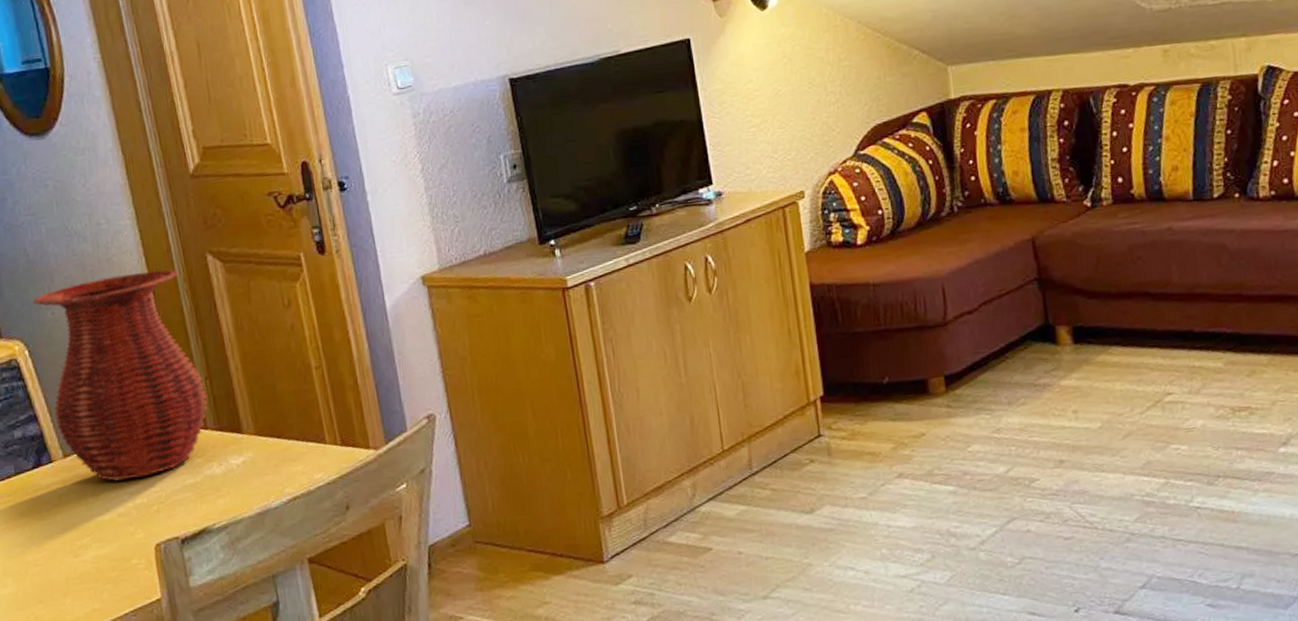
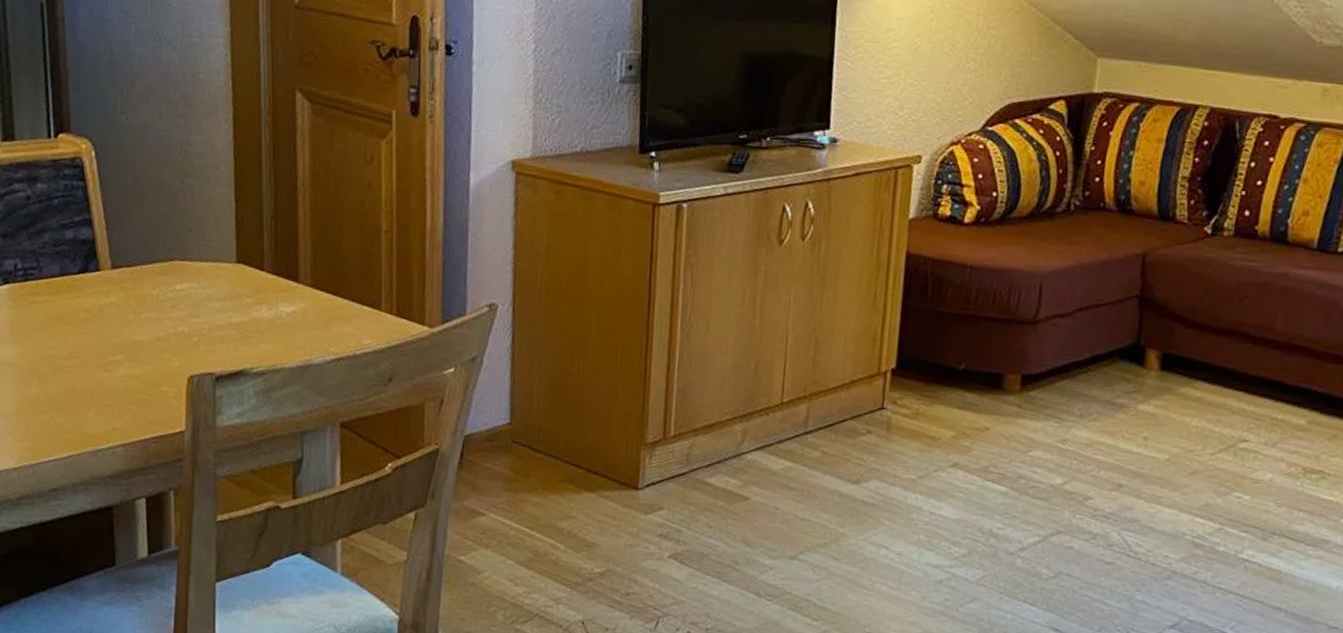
vase: present [32,270,208,481] -> none [108,93,270,306]

